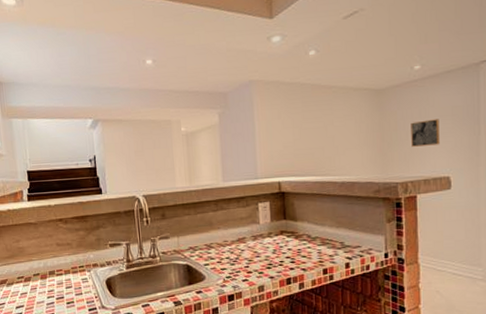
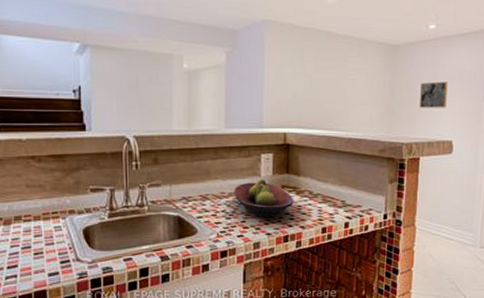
fruit bowl: none [236,226,293,263] -> present [234,178,294,218]

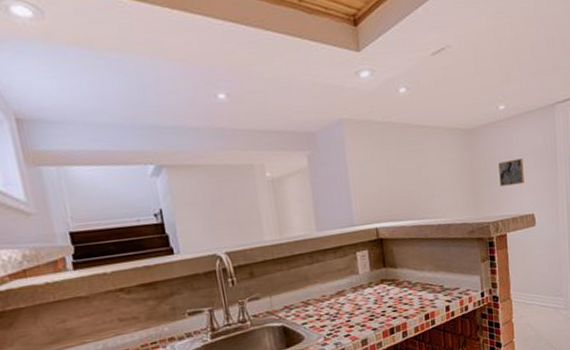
fruit bowl: present [234,178,294,218] -> none [334,276,395,314]

